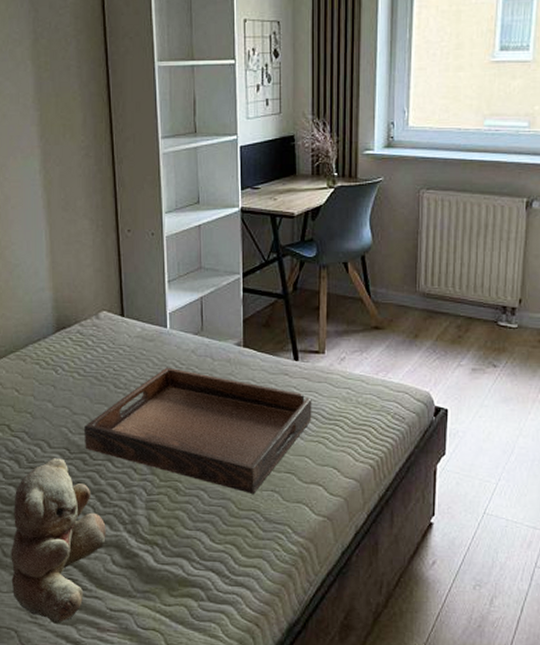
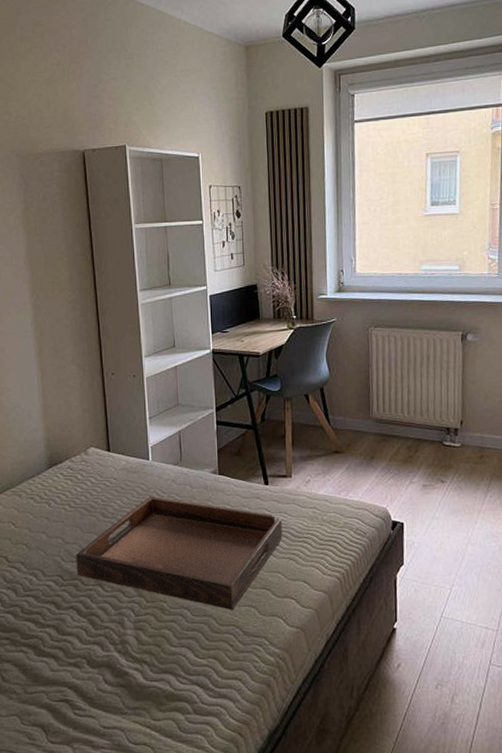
teddy bear: present [11,458,106,624] -> none [9,585,98,744]

